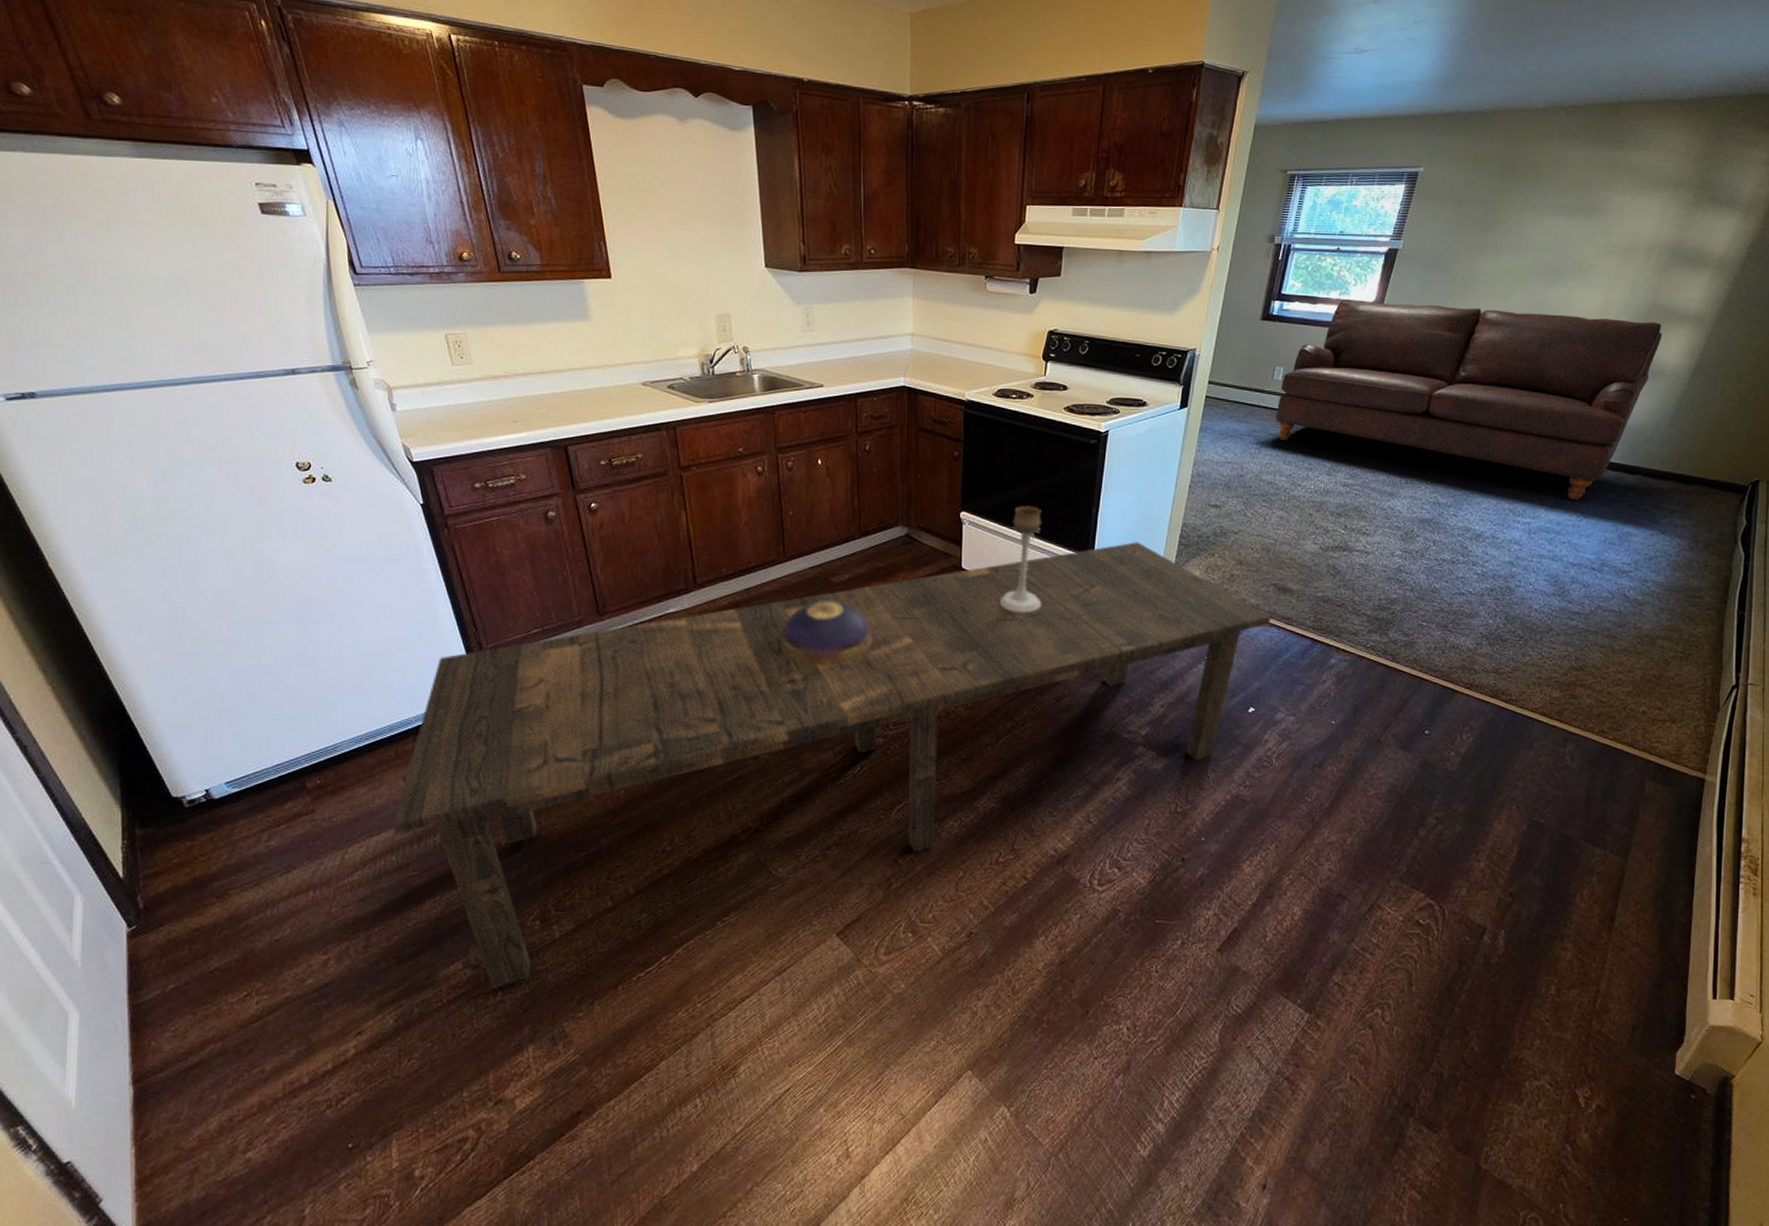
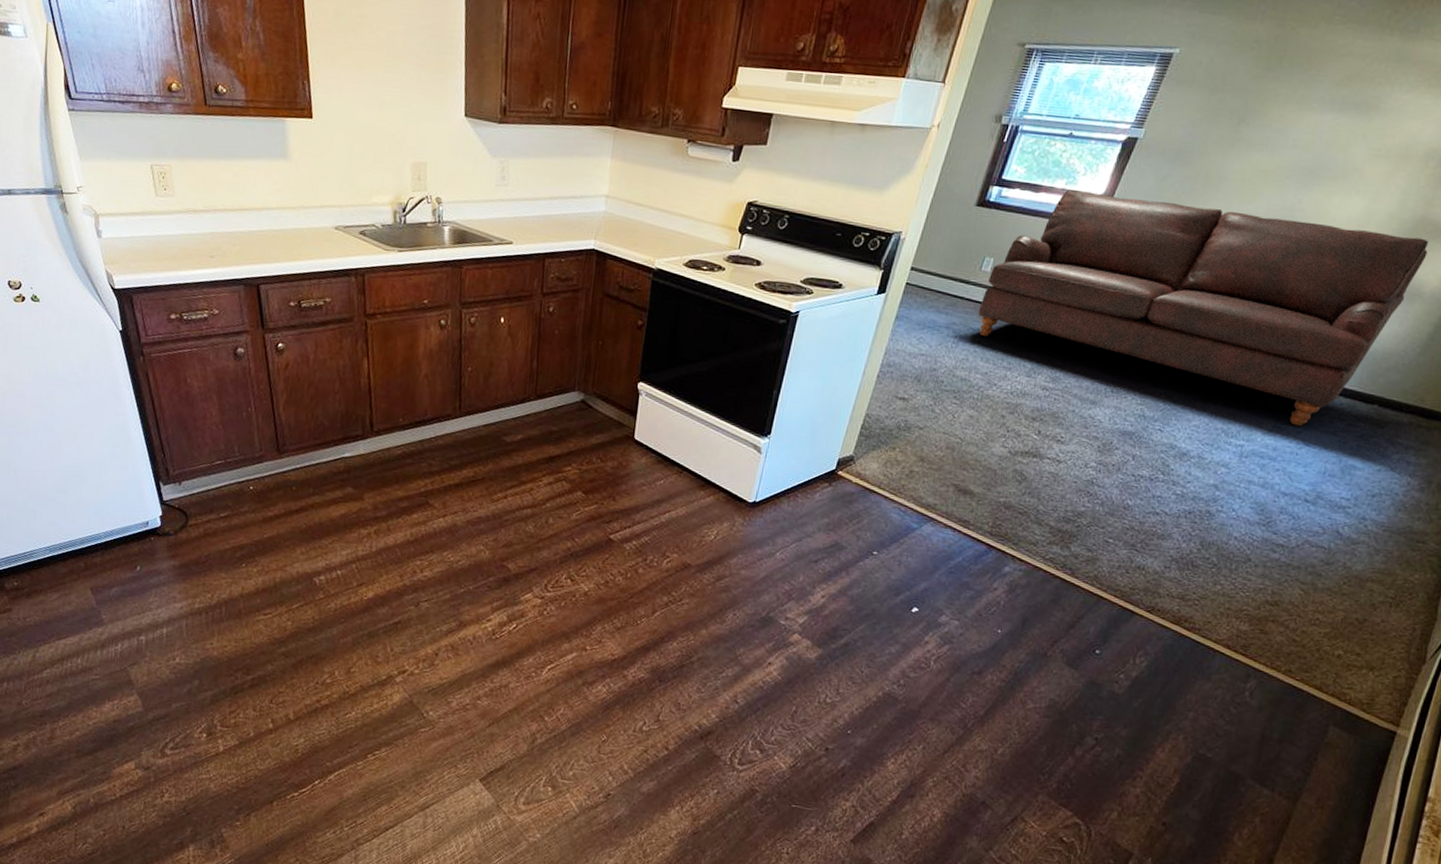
dining table: present [393,542,1271,989] -> none [79,428,947,791]
decorative bowl: present [780,601,872,665] -> none [448,459,539,523]
candle holder: present [999,505,1042,613] -> none [668,381,721,490]

